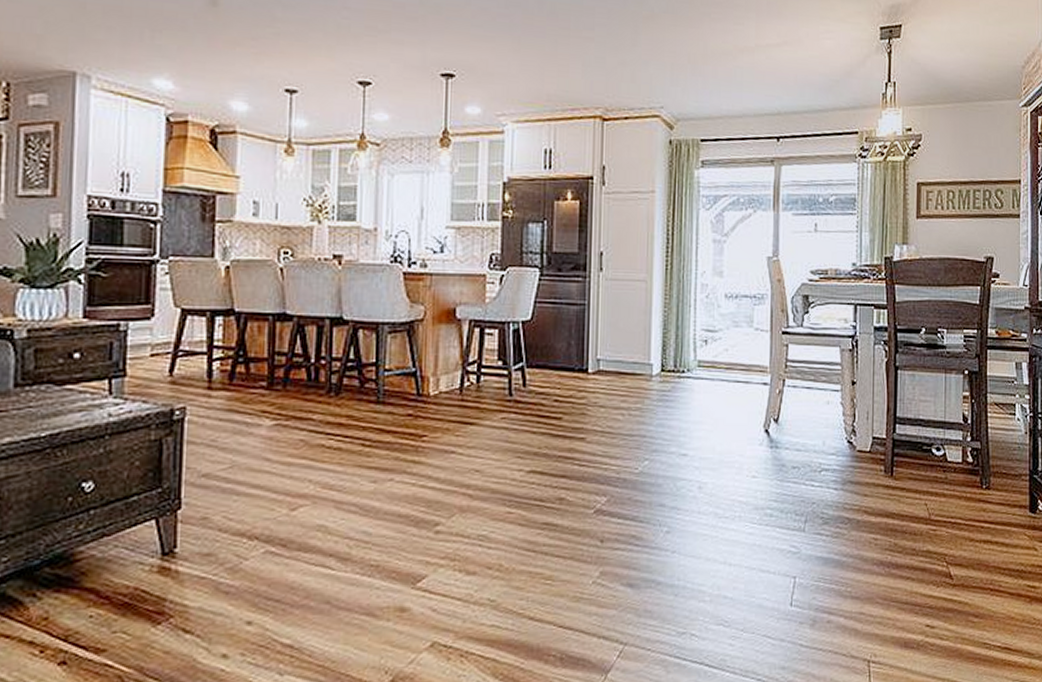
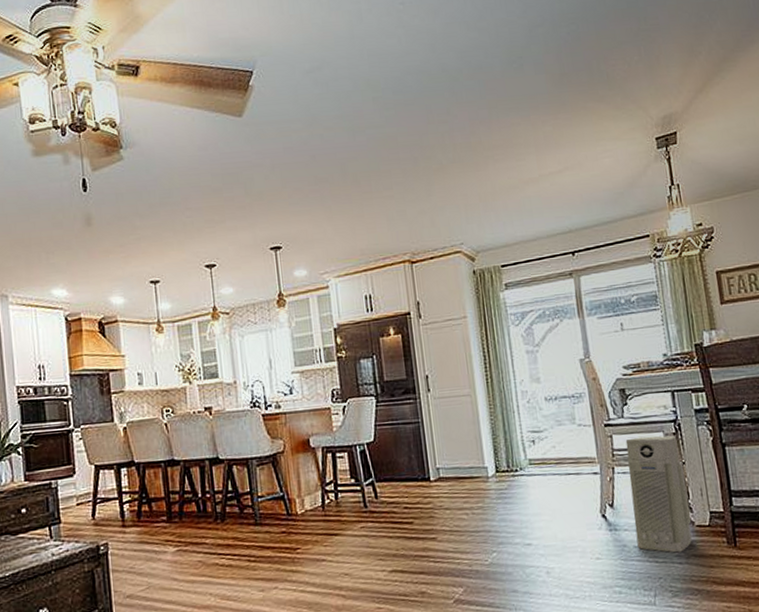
air purifier: none [796,350,855,478] -> present [625,435,692,553]

